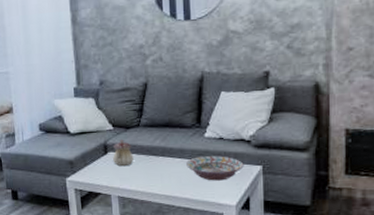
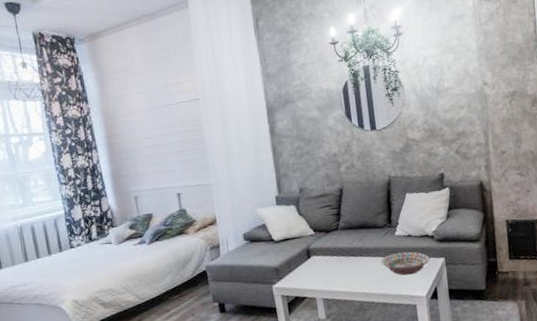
teapot: present [112,140,134,166] -> none [315,243,335,269]

